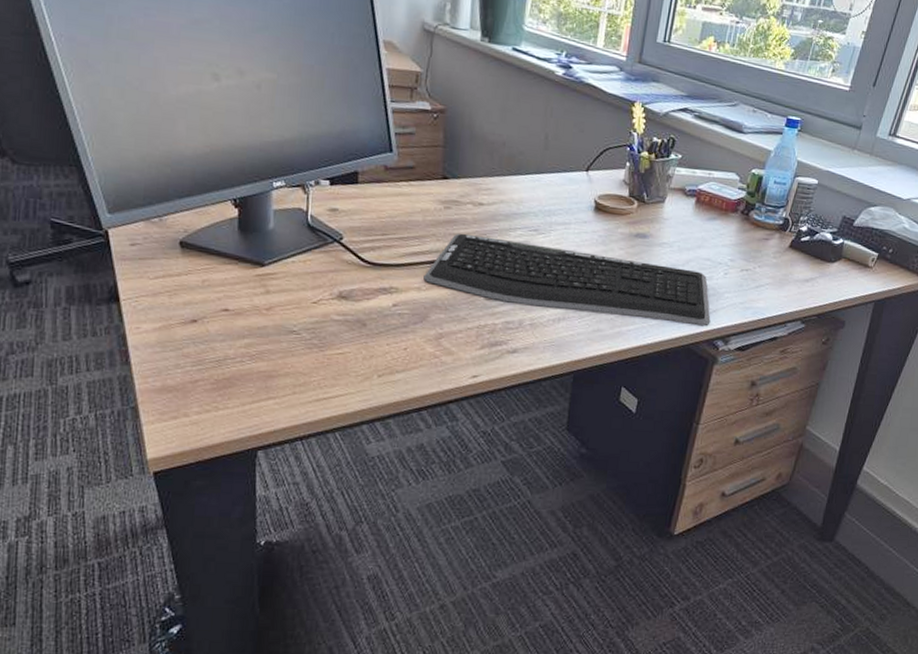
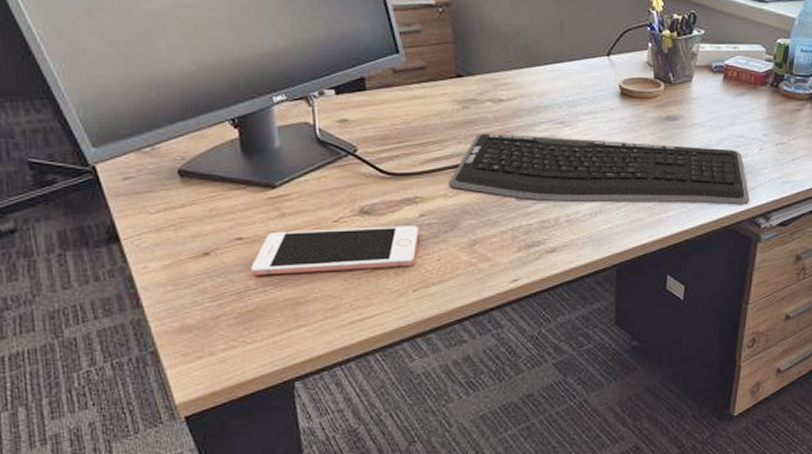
cell phone: none [232,307,390,353] -> present [251,226,419,276]

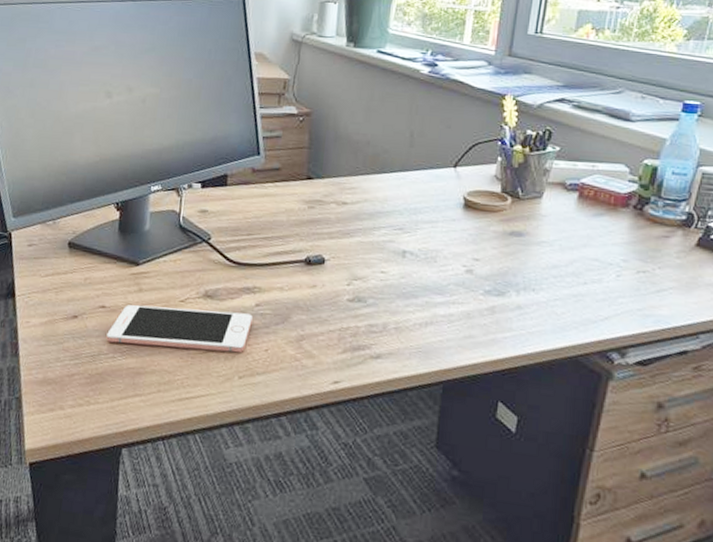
keyboard: present [449,133,750,205] -> none [286,232,602,336]

